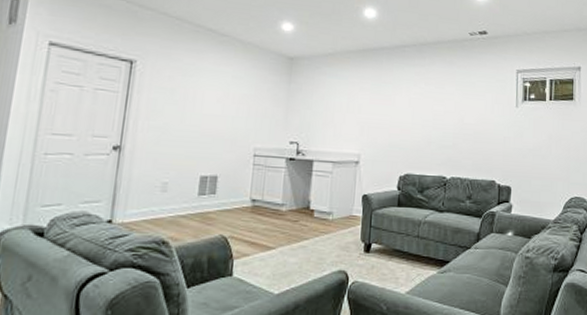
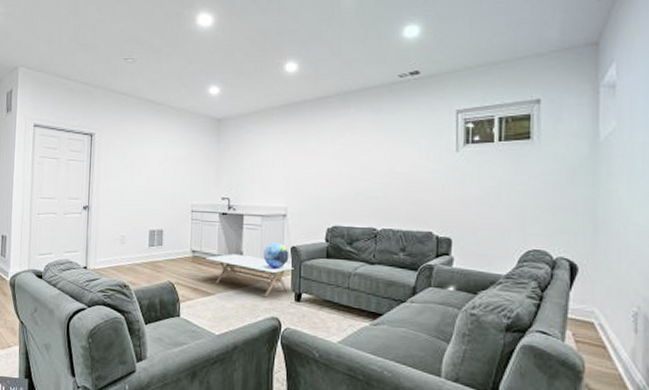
coffee table: none [267,203,365,250] -> present [205,254,294,298]
decorative globe: none [332,190,360,218] -> present [263,242,289,269]

